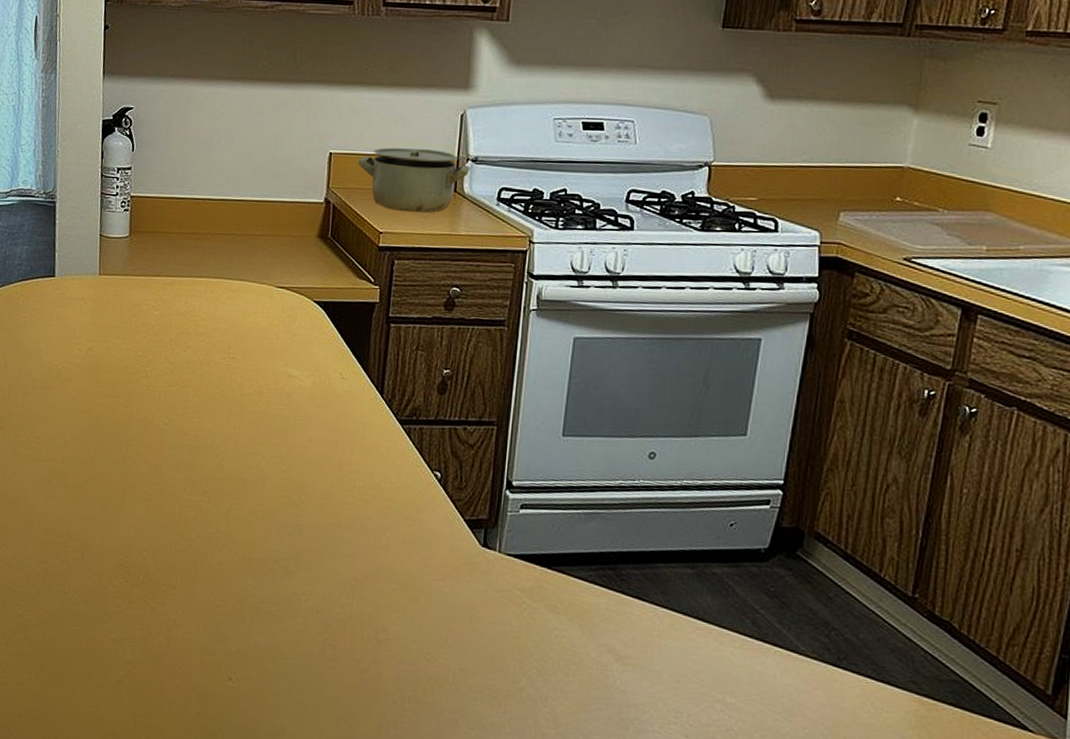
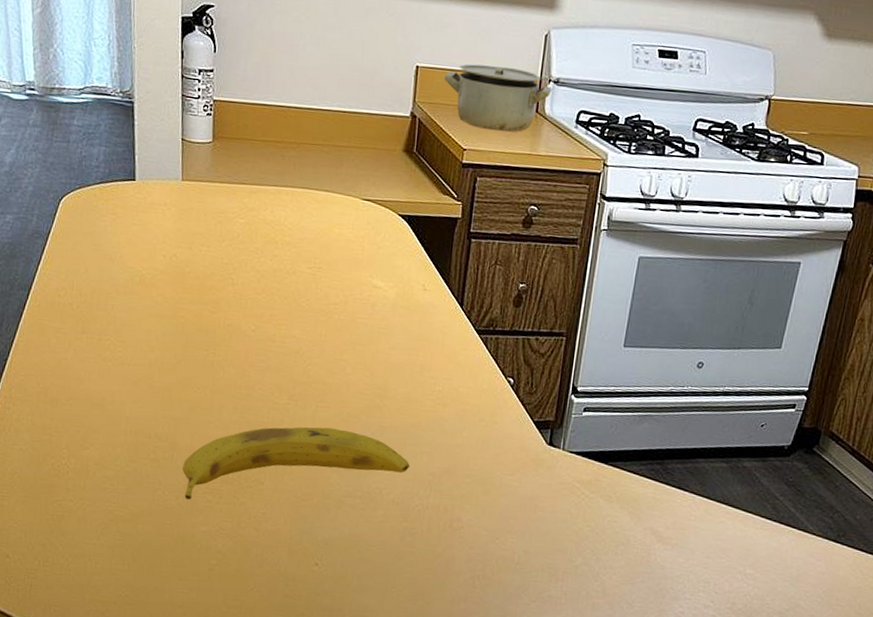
fruit: none [93,525,330,604] -> present [182,427,410,500]

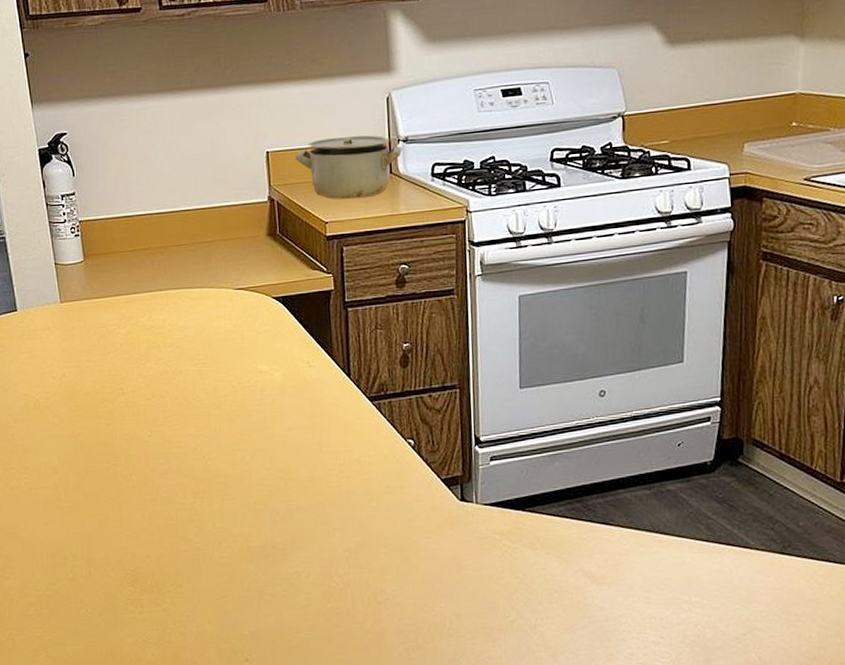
fruit: present [182,427,410,500] -> none [101,519,325,613]

